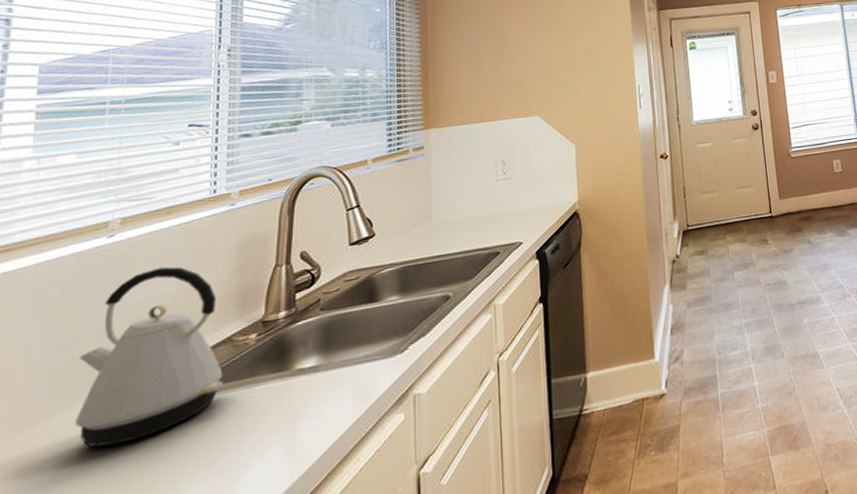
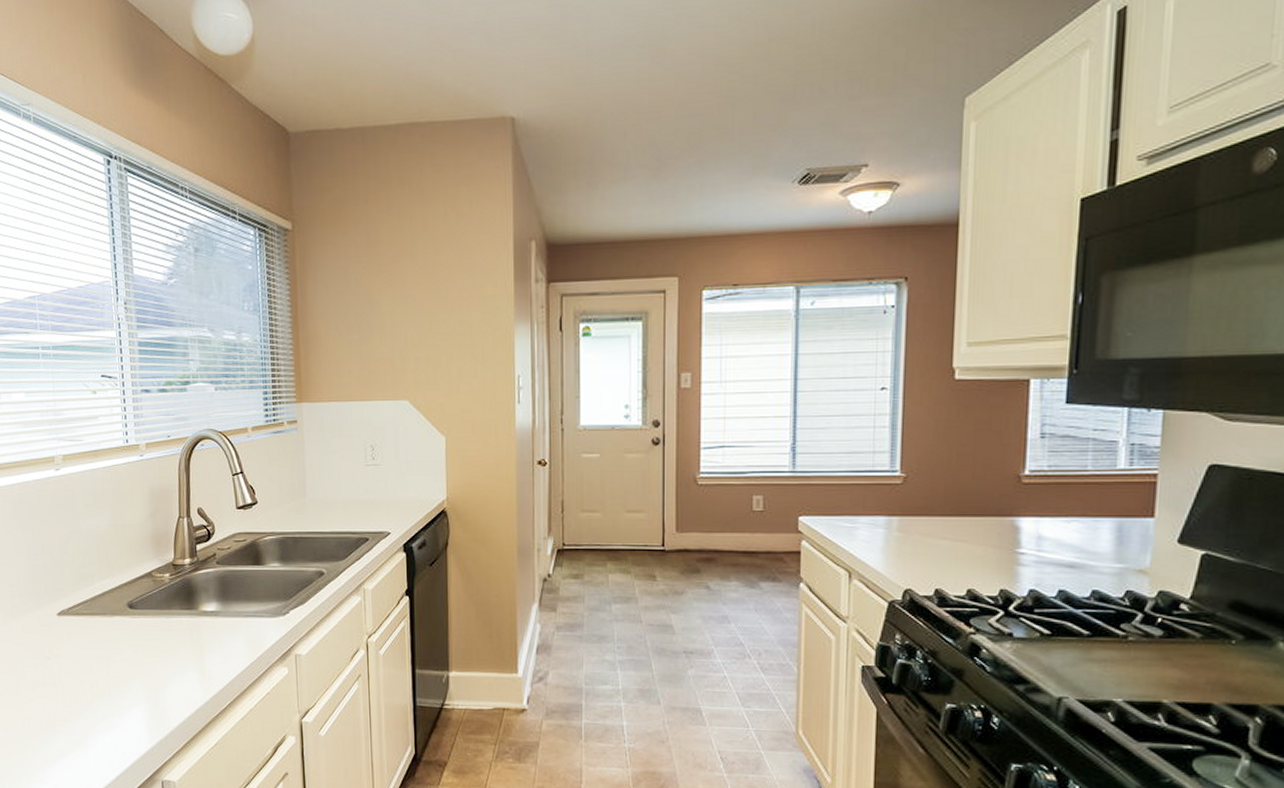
kettle: present [75,266,223,448] -> none [49,502,149,640]

